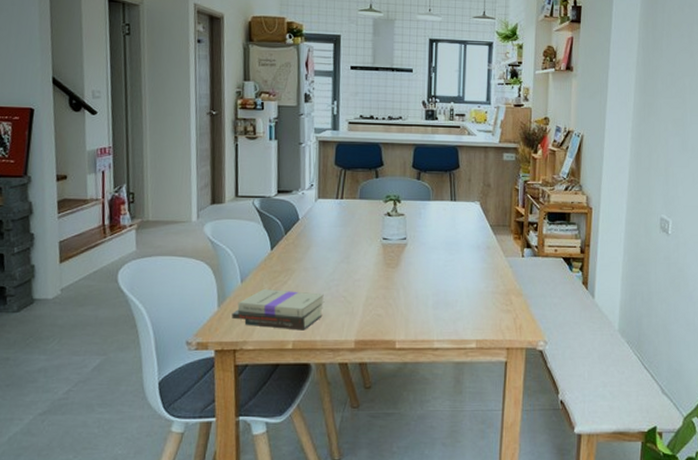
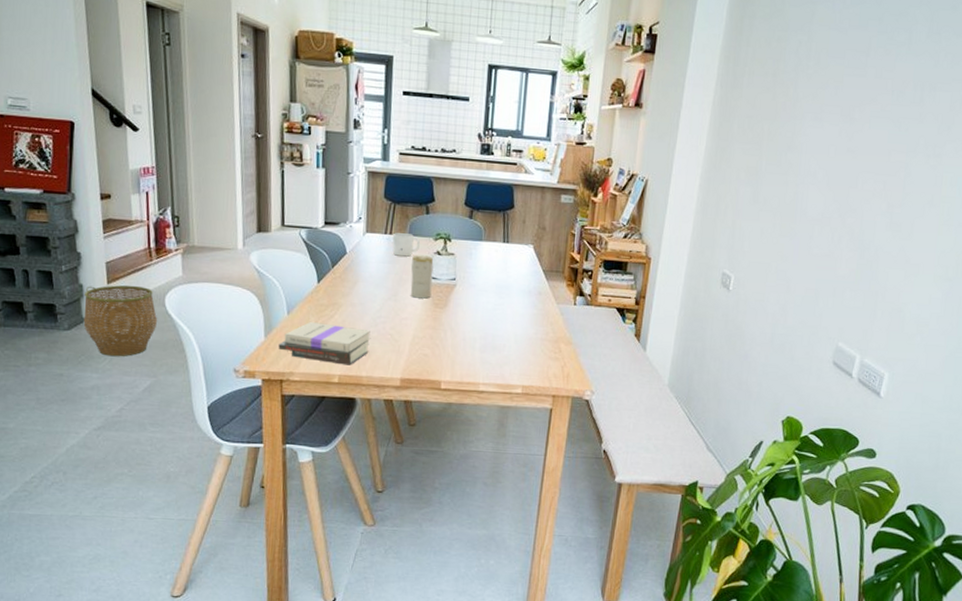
basket: none [33,263,110,337] -> present [83,285,158,357]
mug: none [344,197,370,220] -> present [392,233,420,257]
candle: none [362,217,384,259] -> present [410,255,434,299]

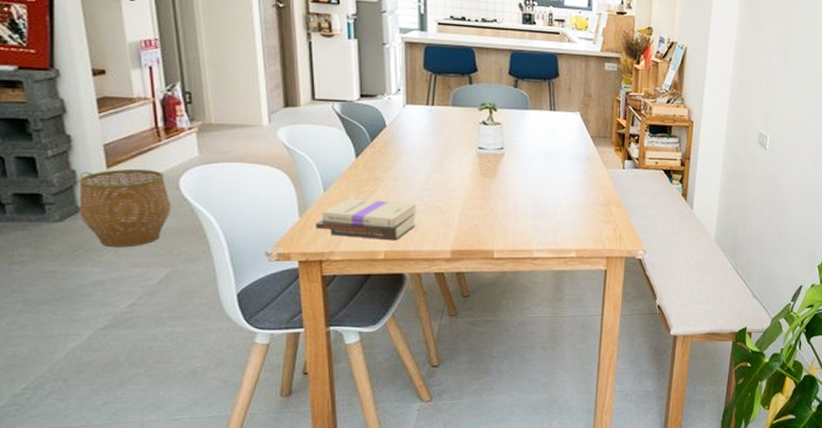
mug: present [392,233,420,257] -> none [435,104,464,128]
candle: present [410,255,434,299] -> none [456,125,480,169]

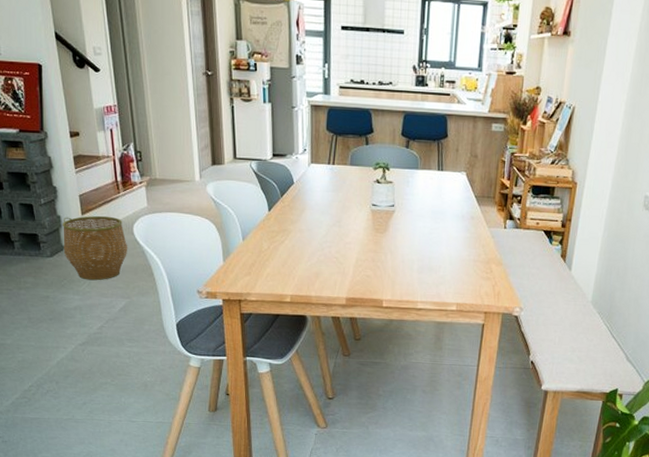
books: present [315,197,418,241] -> none [236,246,319,286]

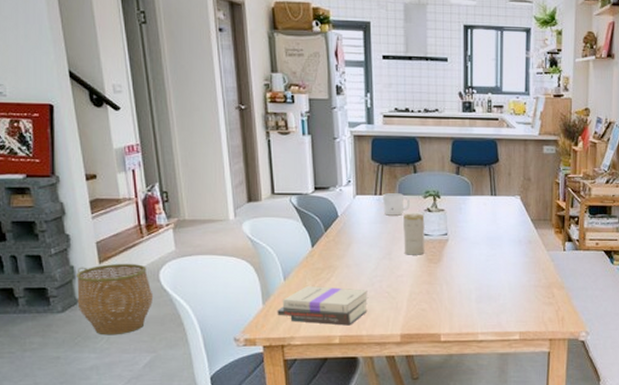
books: none [236,246,319,286] -> present [277,285,369,326]
mug: none [335,163,361,185] -> present [383,193,410,216]
candle: none [353,183,374,224] -> present [403,213,425,255]

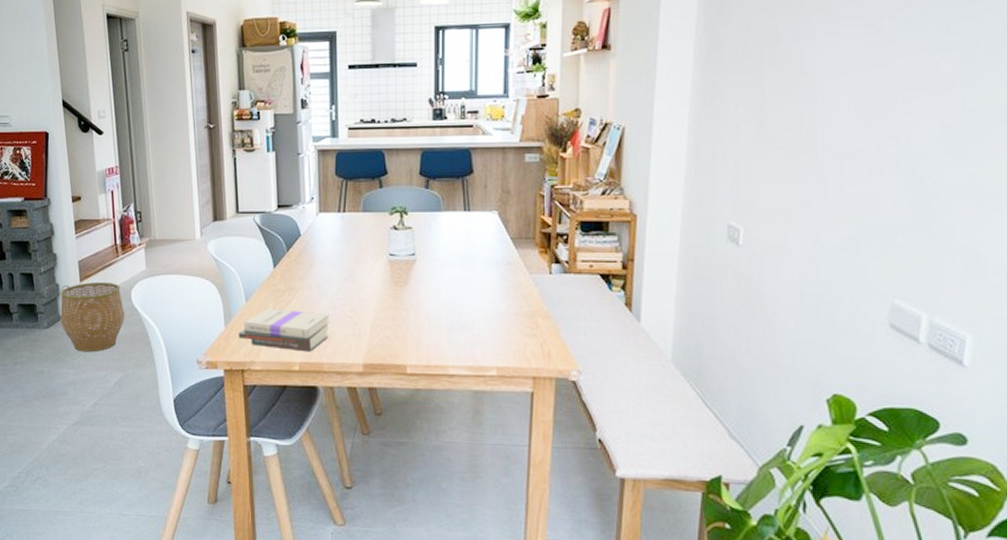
mug: present [383,193,410,216] -> none [347,210,375,234]
candle: present [403,213,425,255] -> none [368,231,391,277]

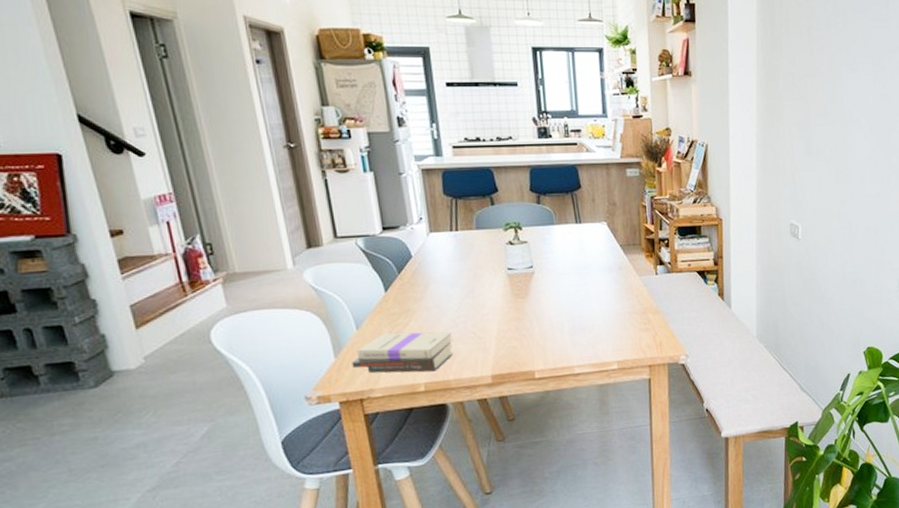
basket: present [60,281,125,353] -> none [109,325,206,408]

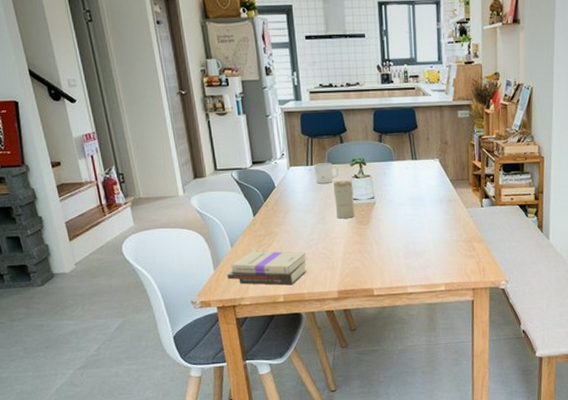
mug: none [460,227,490,252] -> present [314,163,339,184]
candle: none [484,247,510,292] -> present [333,180,355,219]

